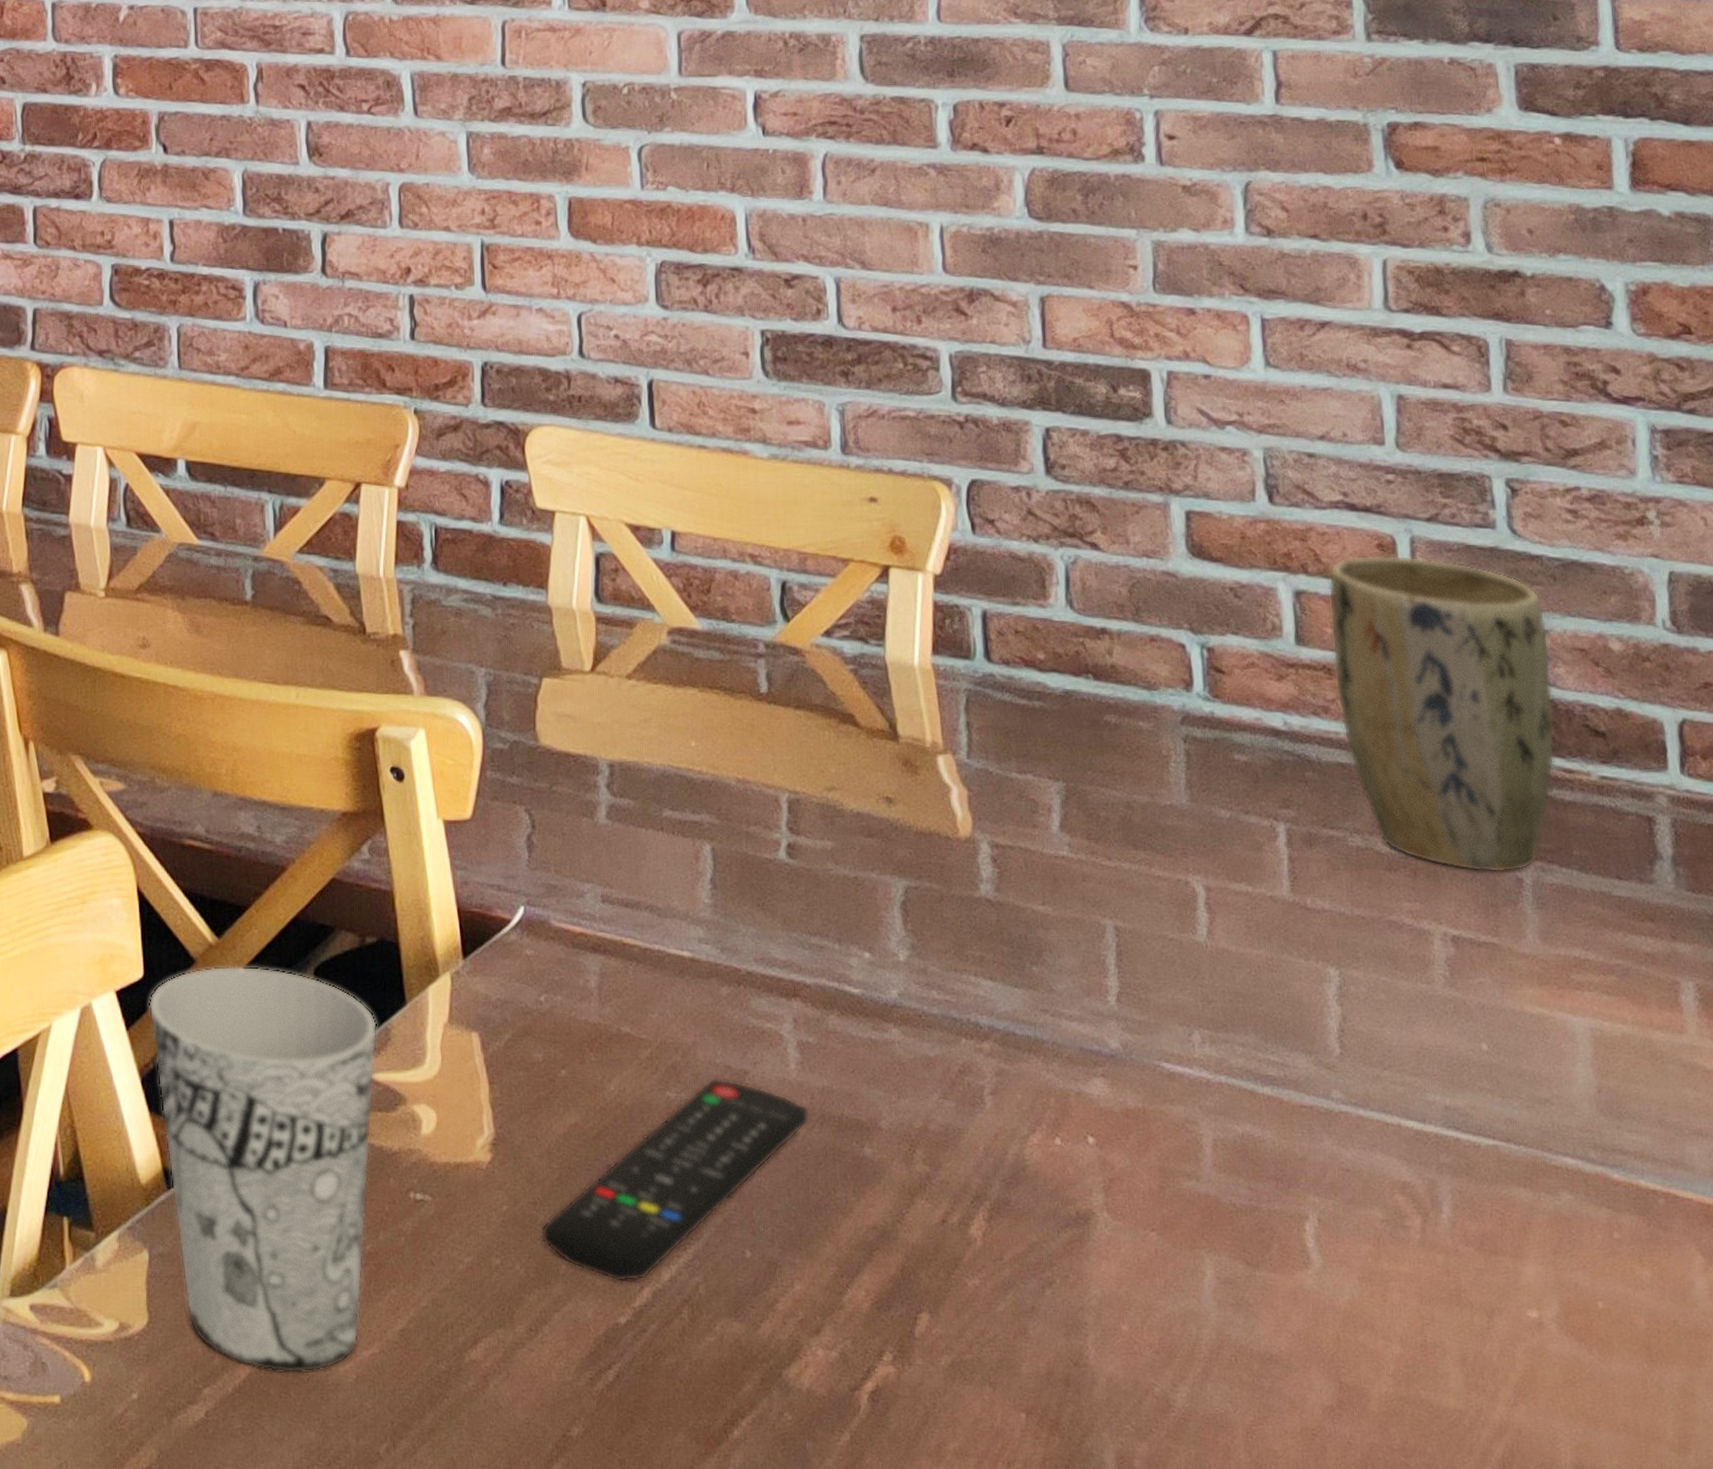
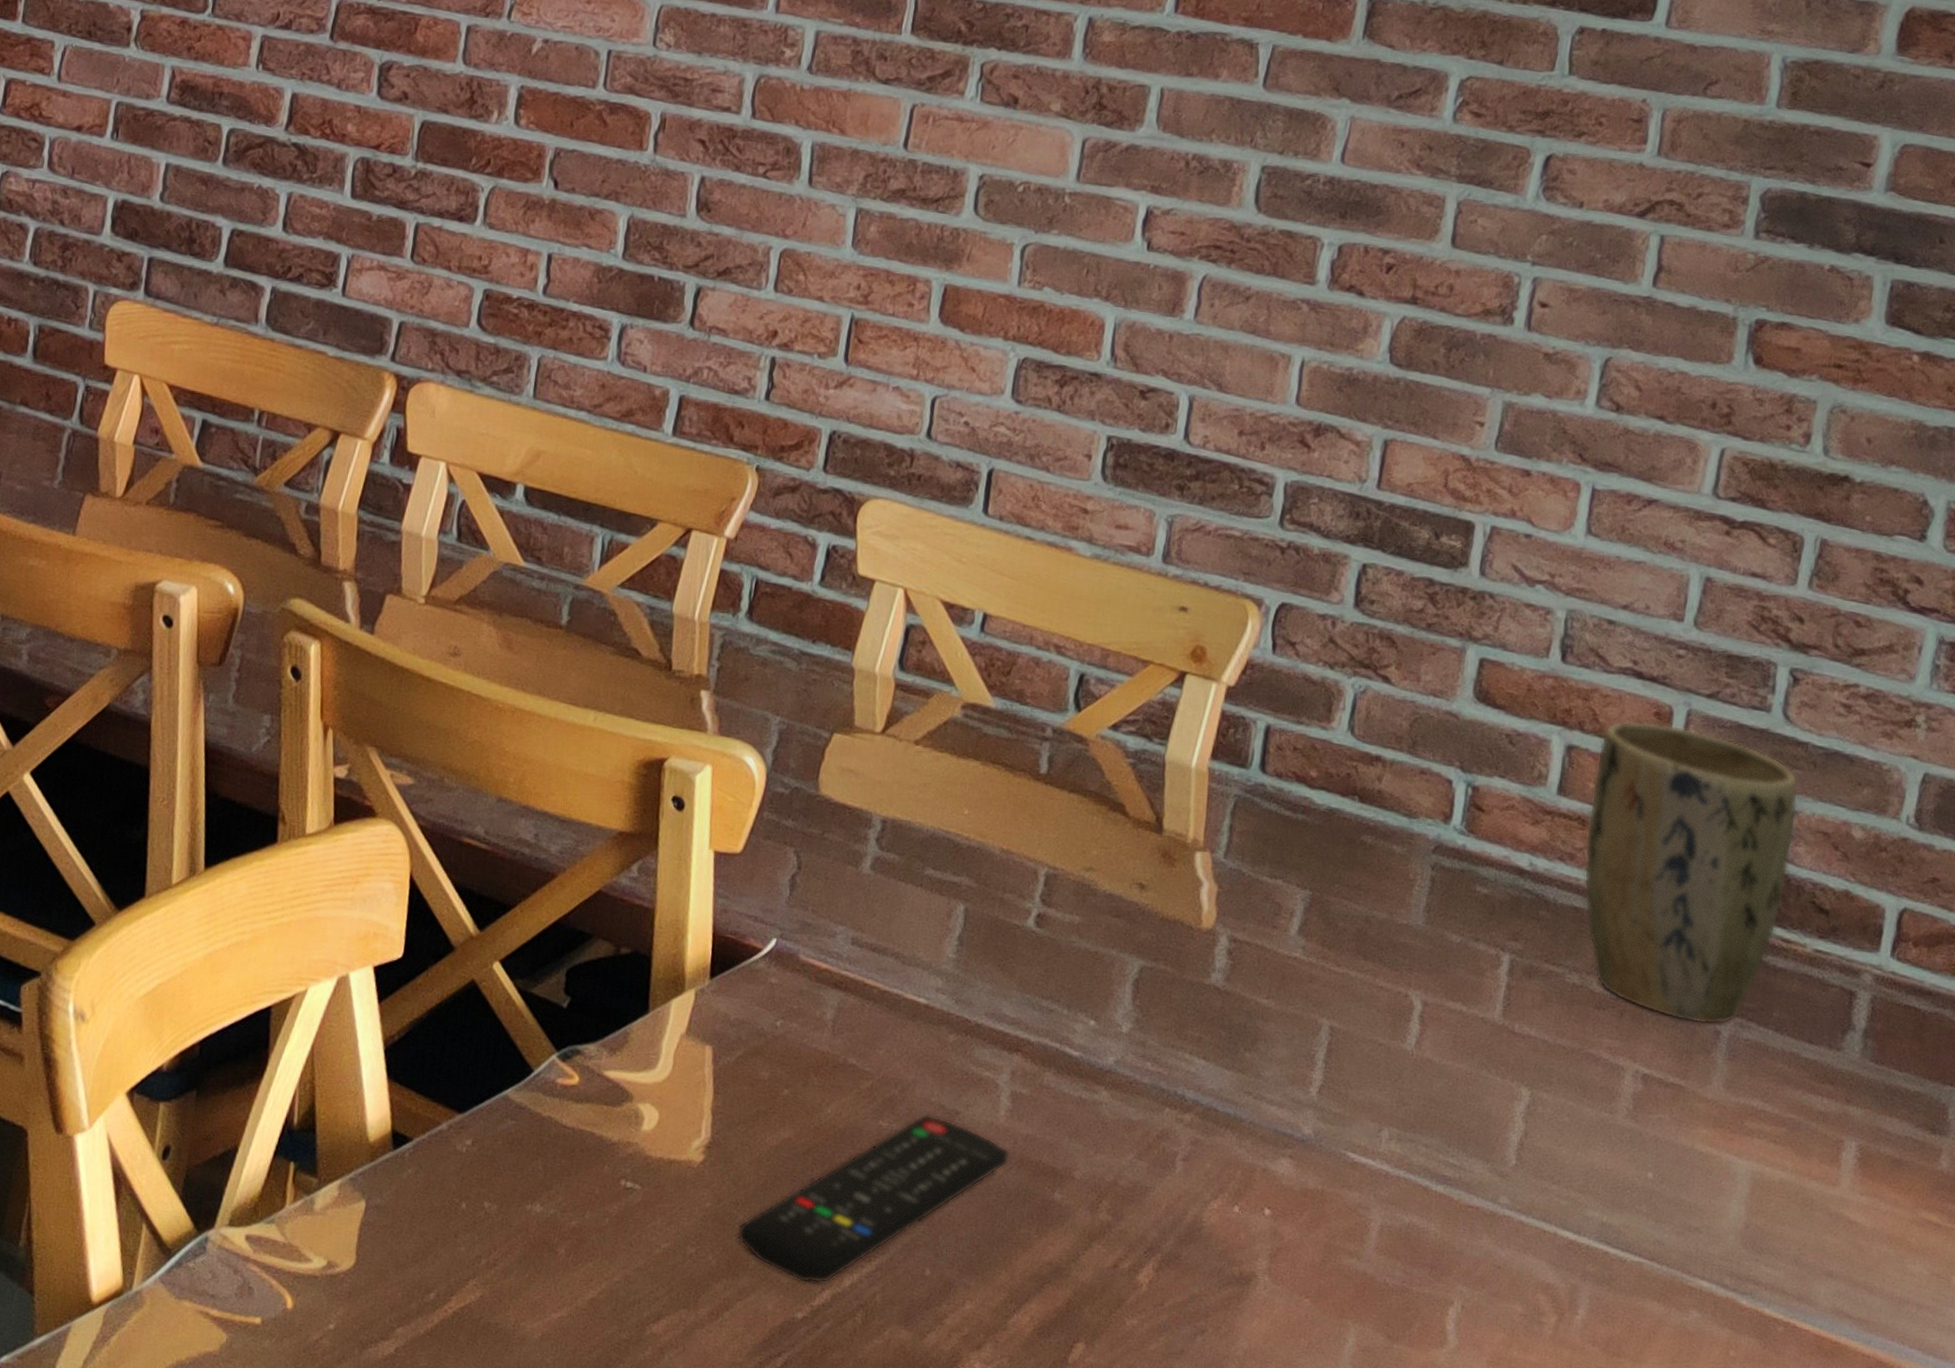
cup: present [149,966,378,1374] -> none [393,956,619,1327]

